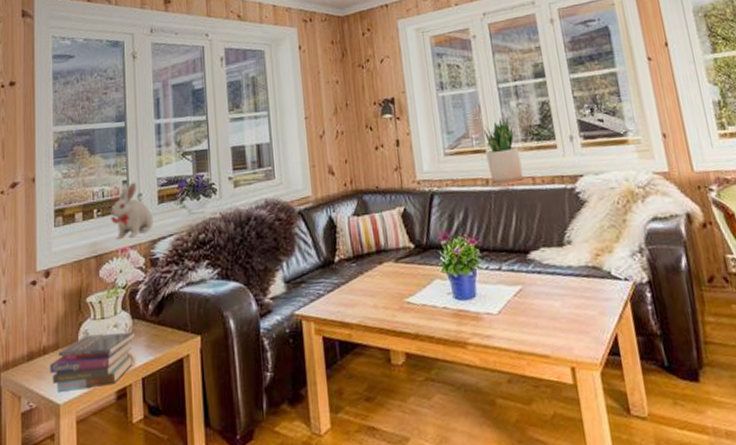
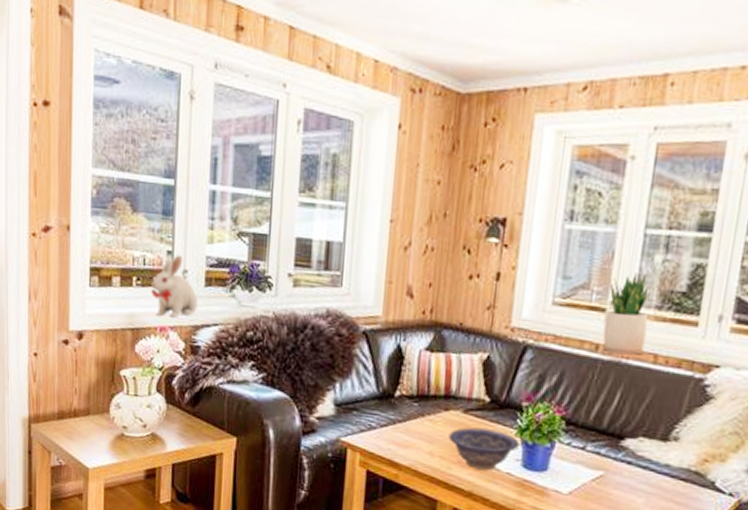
books: present [49,332,135,392] -> none [79,408,168,462]
decorative bowl: none [387,271,448,311] -> present [448,427,520,471]

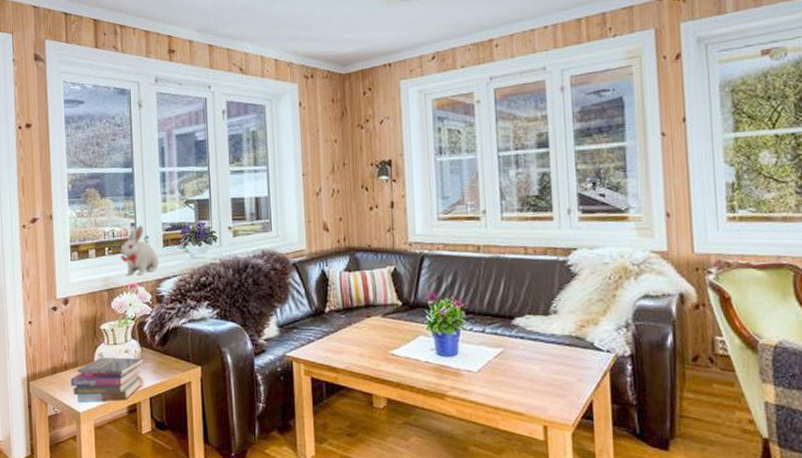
books: none [79,408,168,462] -> present [70,357,143,402]
decorative bowl: present [448,427,520,471] -> none [373,327,432,363]
planter: present [602,273,651,356] -> none [479,186,515,252]

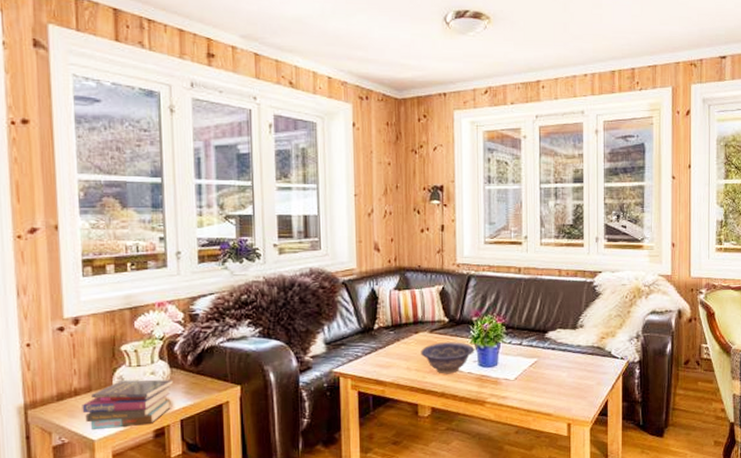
decorative figurine: present [120,225,159,277] -> none [146,240,193,295]
decorative bowl: none [373,327,432,363] -> present [421,342,475,374]

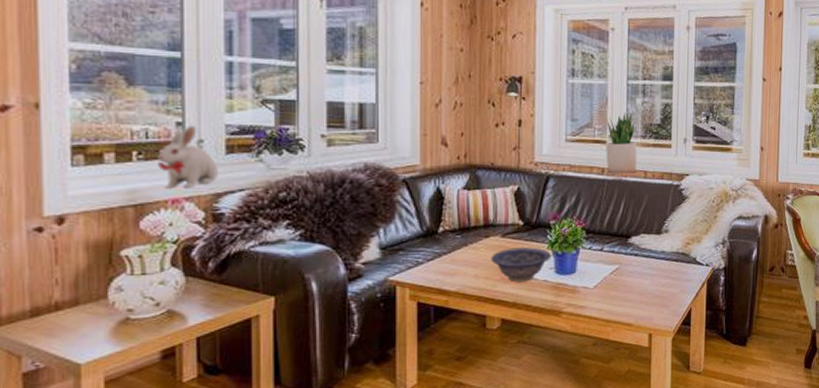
books: present [82,379,173,429] -> none [65,290,188,351]
decorative figurine: none [146,240,193,295] -> present [158,125,218,190]
planter: none [522,215,551,273] -> present [606,113,637,174]

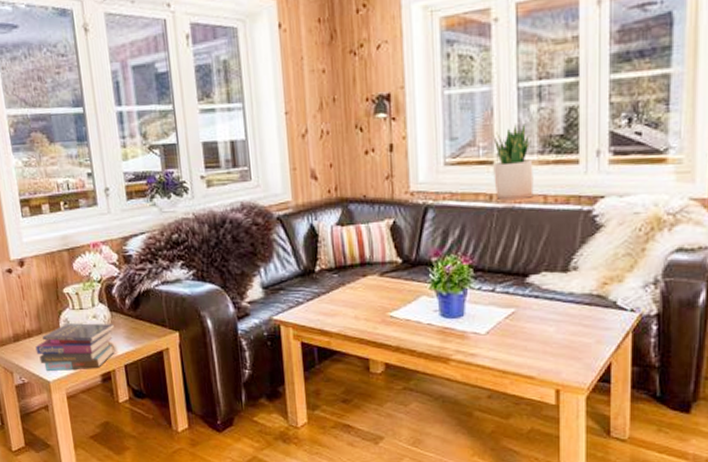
books: none [65,290,188,351] -> present [35,323,114,371]
decorative figurine: present [158,125,218,190] -> none [78,175,124,235]
decorative bowl: present [491,247,551,283] -> none [370,287,435,325]

